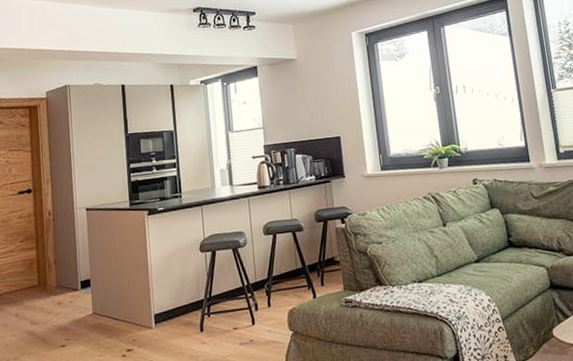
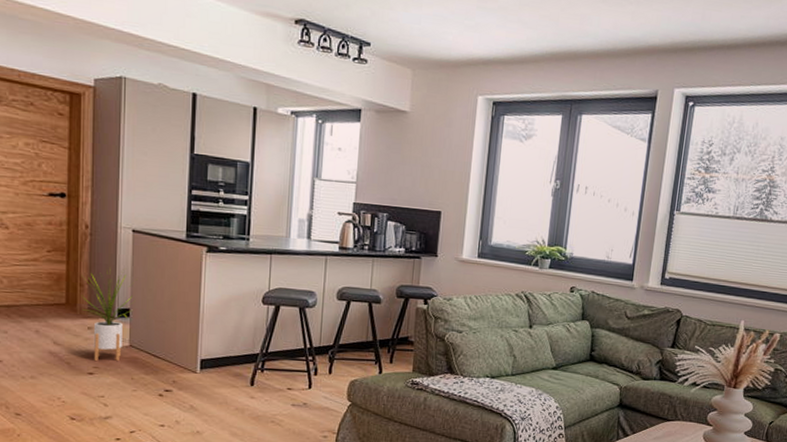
house plant: none [48,243,94,333] -> present [81,268,137,361]

